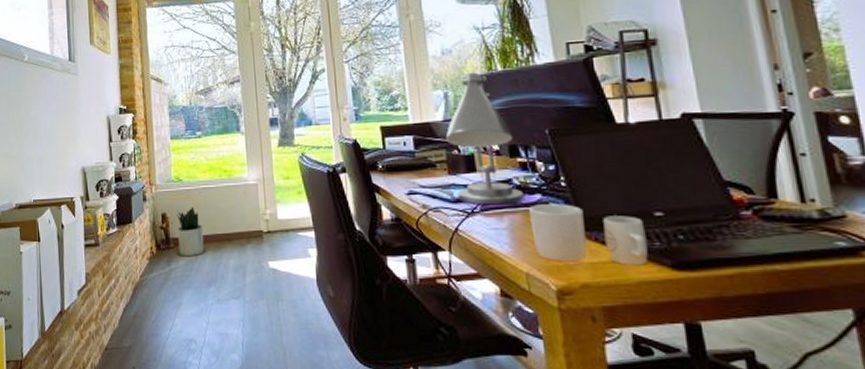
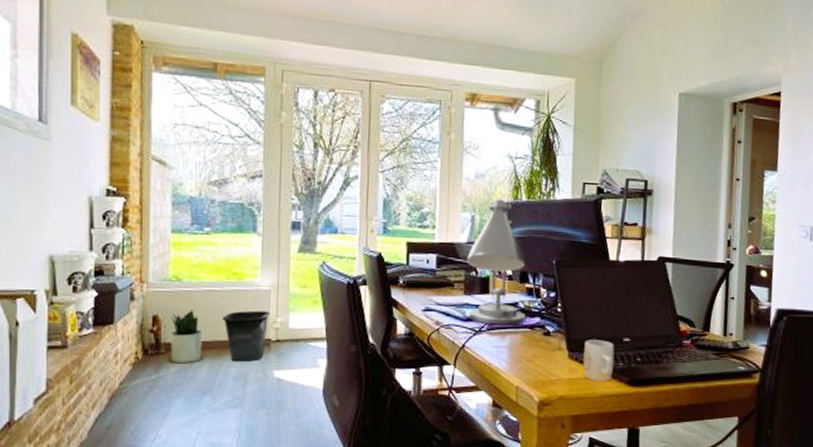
waste bin: none [218,204,259,254] -> present [222,310,270,363]
mug: present [528,204,587,262] -> none [527,326,571,378]

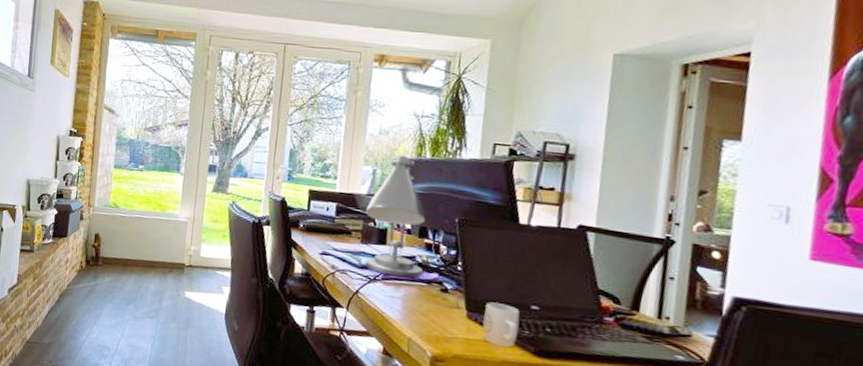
planter: present [167,310,205,364] -> none [103,232,132,277]
waste bin: present [222,310,270,363] -> none [147,237,186,282]

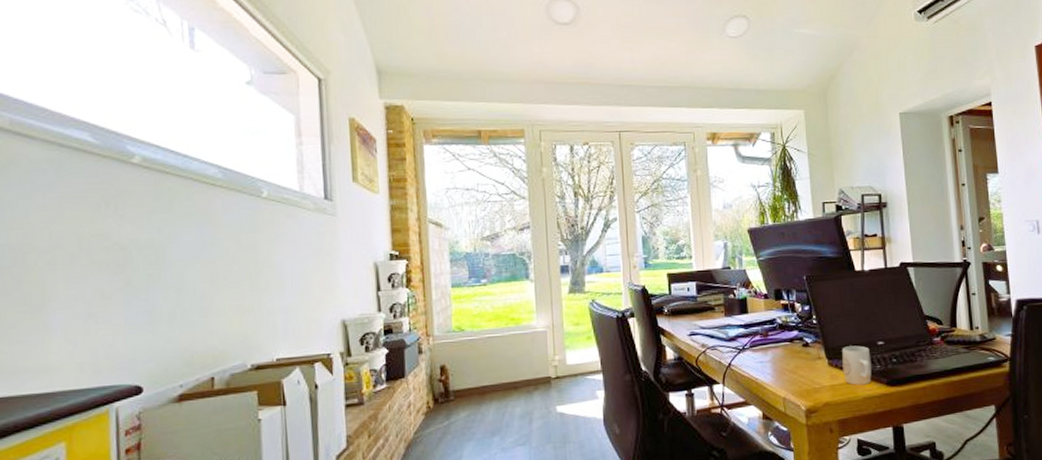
desk lamp: present [365,155,426,278] -> none [723,225,785,342]

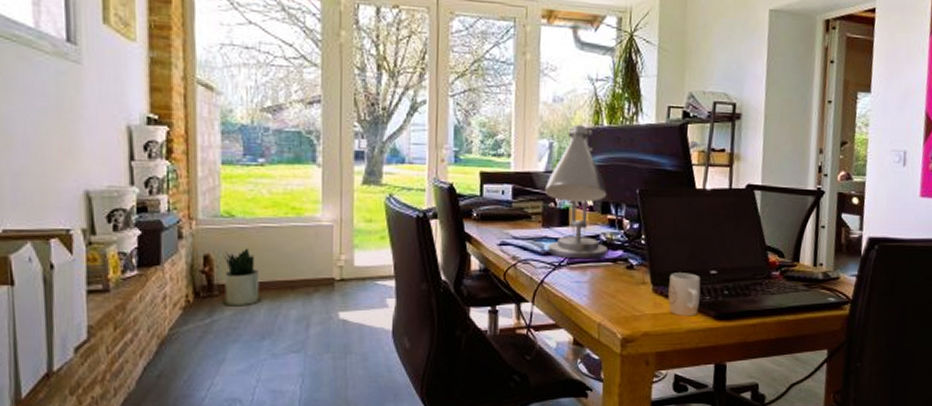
planter: none [456,357,492,410] -> present [222,248,263,307]
desk lamp: none [723,225,785,342] -> present [544,124,609,259]

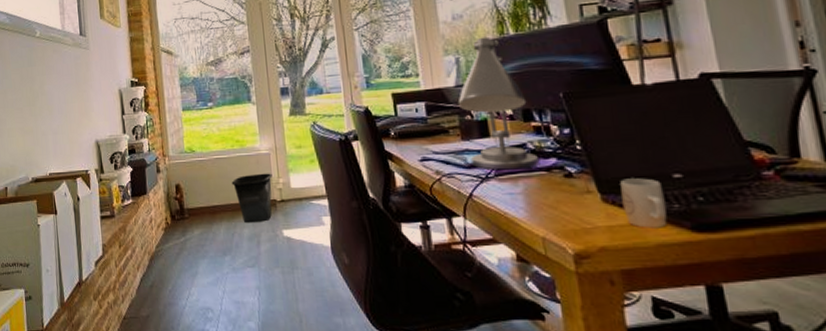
planter: present [222,248,263,307] -> none [189,177,222,227]
waste bin: none [280,248,333,304] -> present [231,173,272,224]

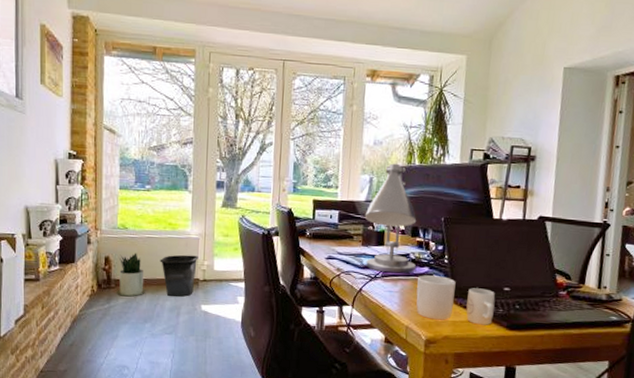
planter: none [189,177,222,227] -> present [117,253,146,297]
mug: none [543,167,605,226] -> present [416,275,456,320]

